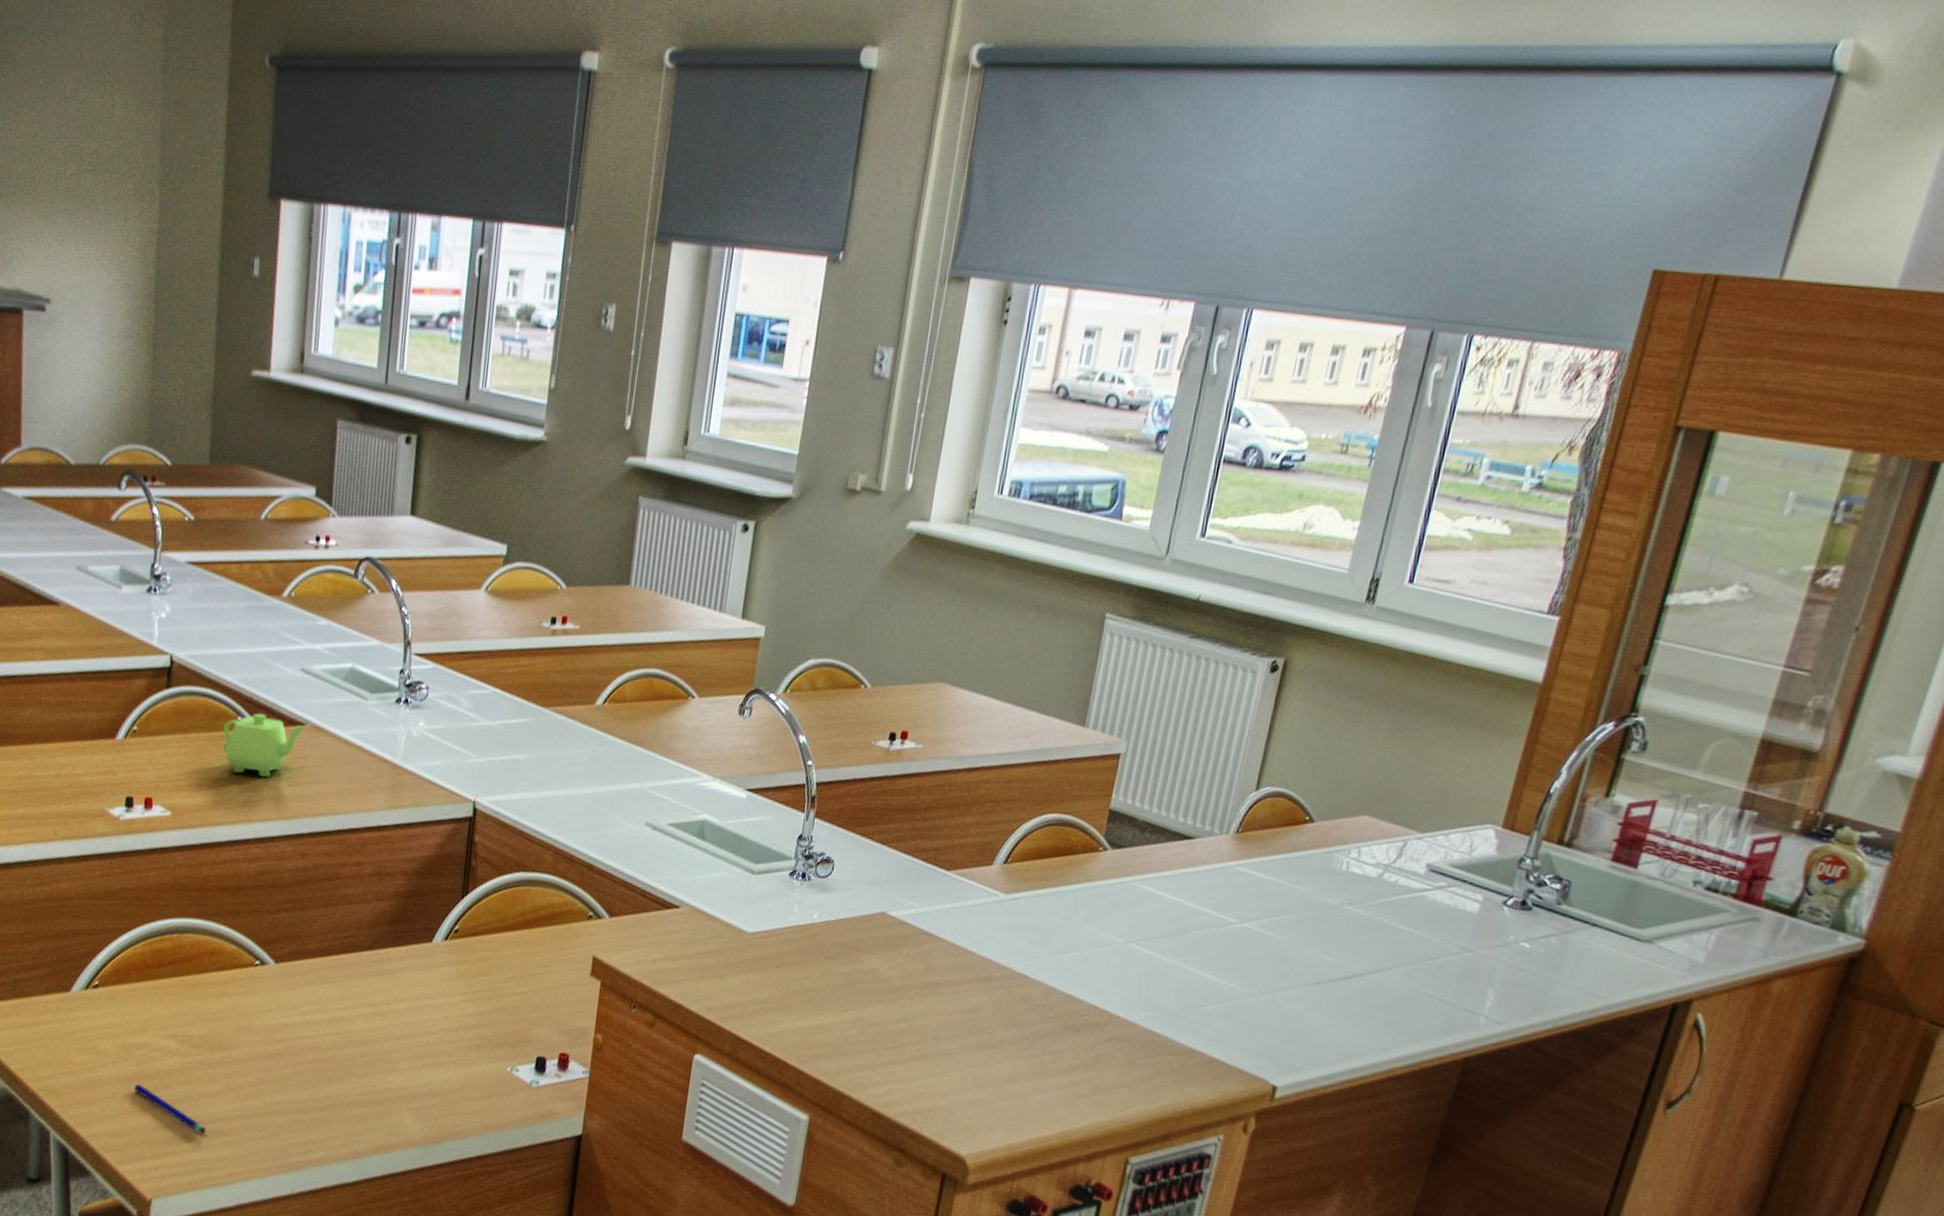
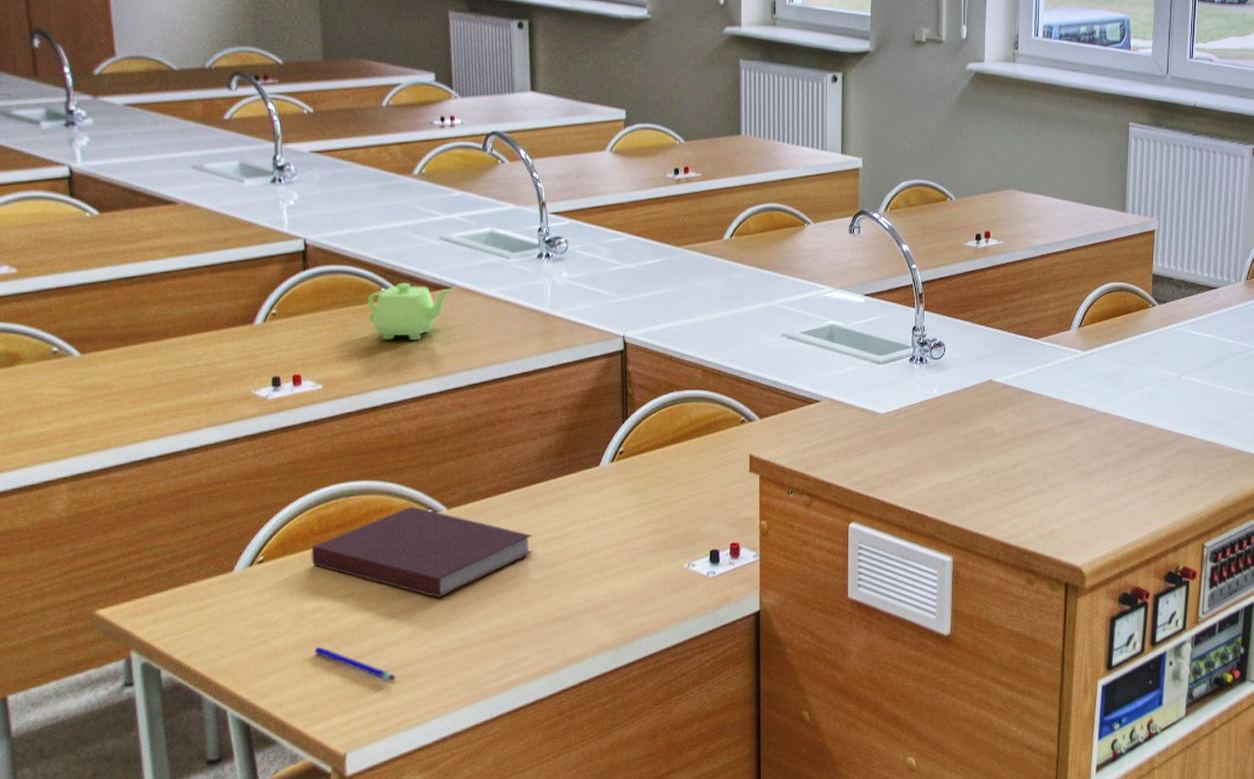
notebook: none [141,953,355,1057] -> present [311,506,533,598]

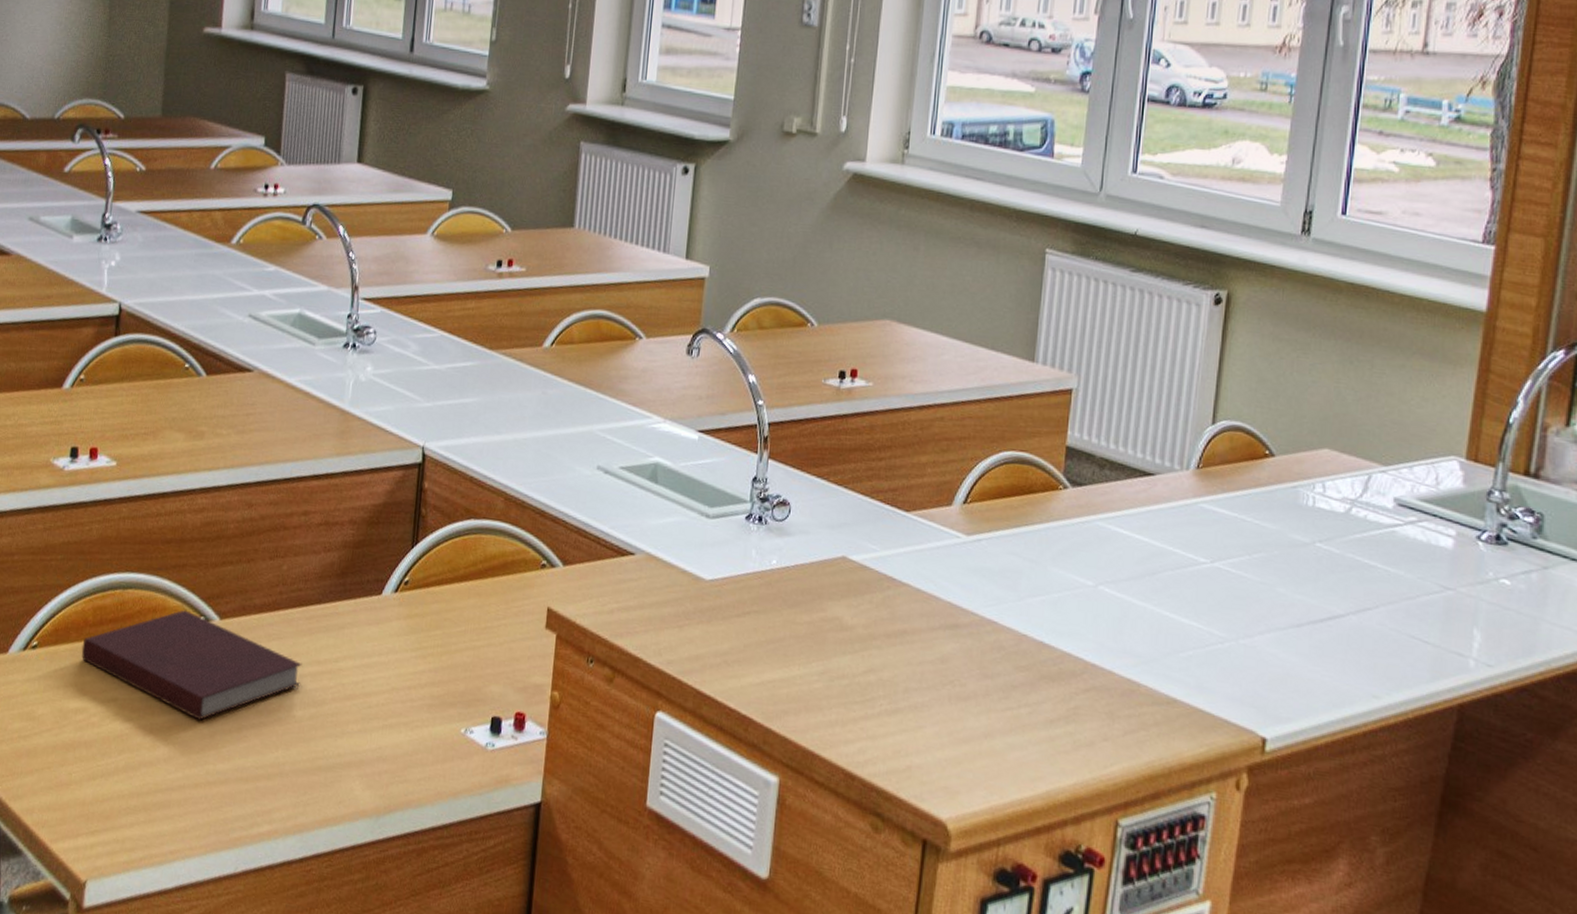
pen: present [314,646,395,681] -> none [71,752,145,807]
teapot: present [367,282,453,340] -> none [169,359,255,425]

